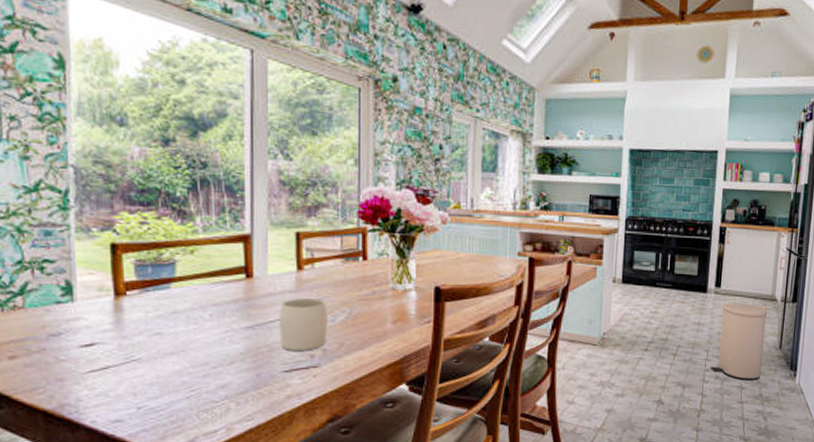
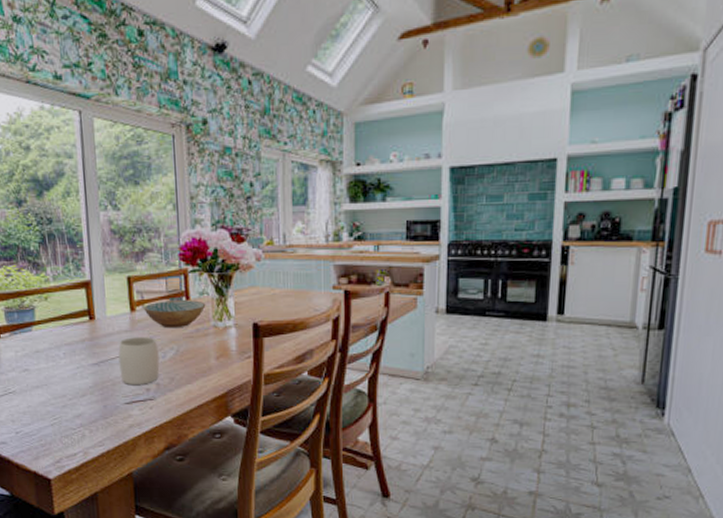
bowl: none [313,260,385,290] -> present [143,300,206,329]
pedal bin: present [710,303,767,381] -> none [552,332,625,420]

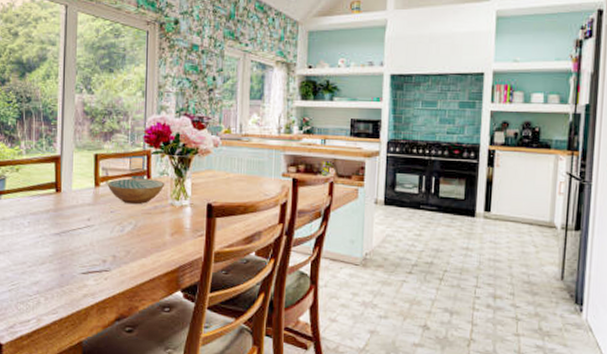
mug: present [118,337,160,384] -> none [79,210,118,256]

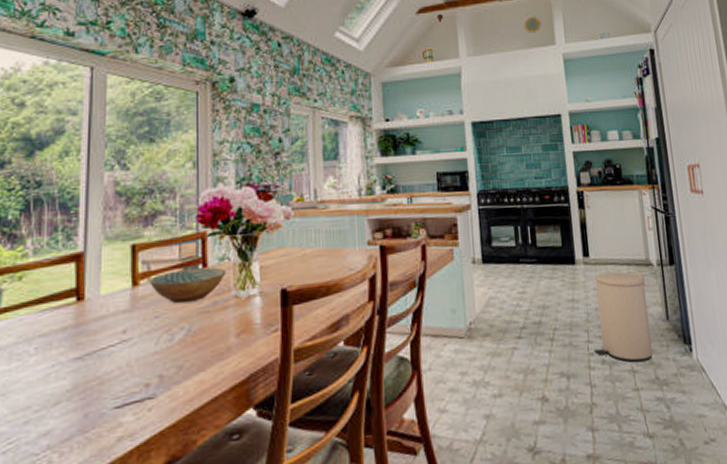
pedal bin: none [480,228,545,313] -> present [593,271,652,363]

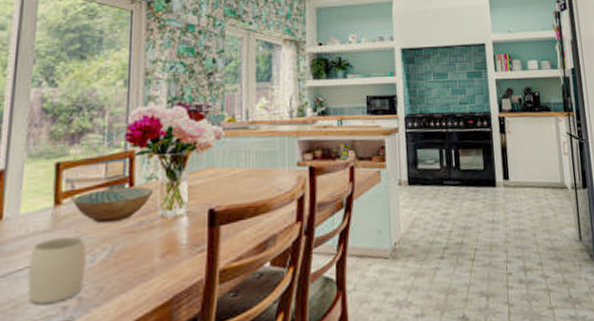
mug: none [111,316,165,381] -> present [27,236,87,304]
pedal bin: present [593,271,652,363] -> none [512,194,566,282]

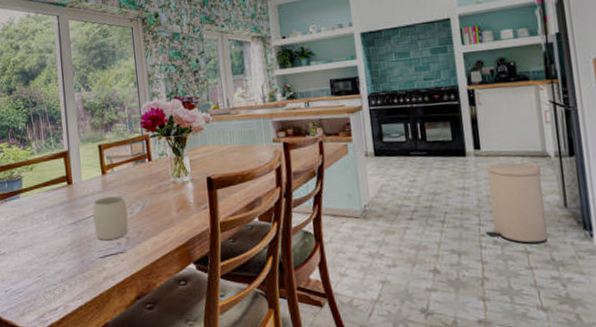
bowl: present [72,187,154,224] -> none [113,161,166,187]
pedal bin: none [512,194,566,282] -> present [485,162,548,245]

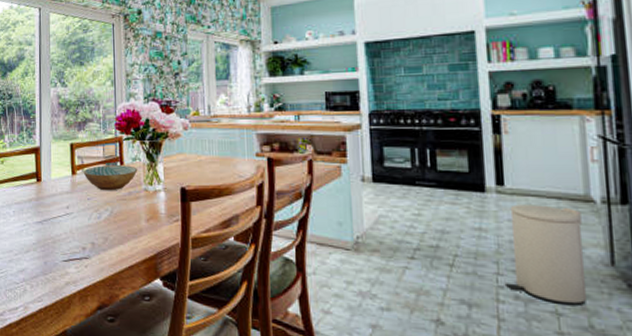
mug: present [92,196,129,240] -> none [59,198,95,243]
bowl: none [113,161,166,187] -> present [83,165,138,191]

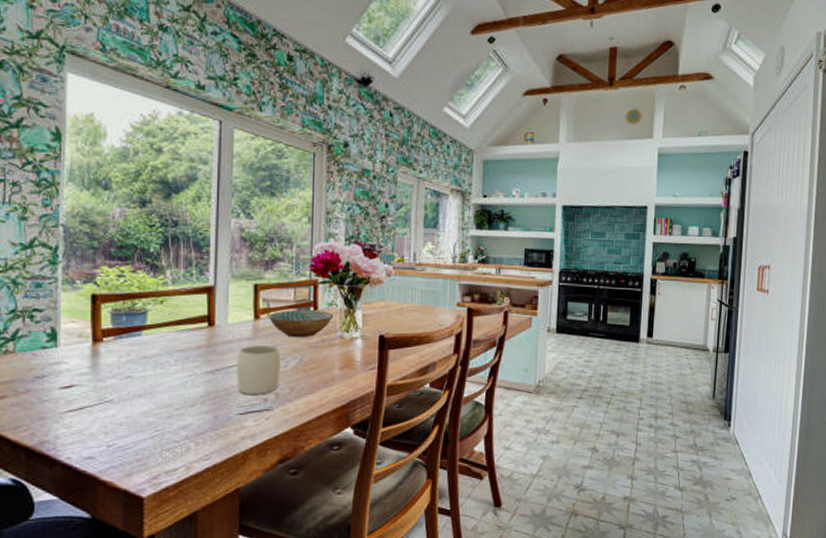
mug: none [59,198,95,243] -> present [236,345,281,394]
pedal bin: present [504,204,586,306] -> none [643,353,699,430]

